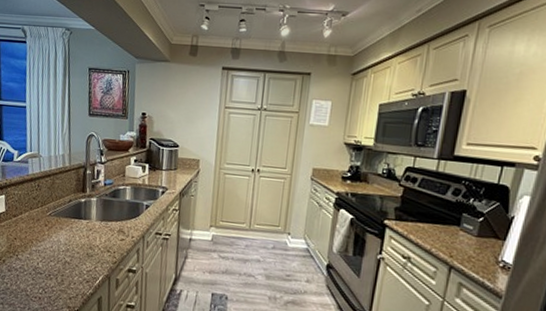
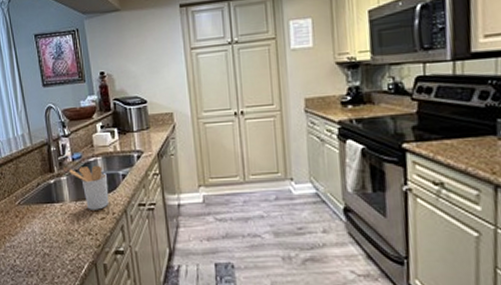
utensil holder: none [99,192,133,232] -> present [69,165,109,210]

